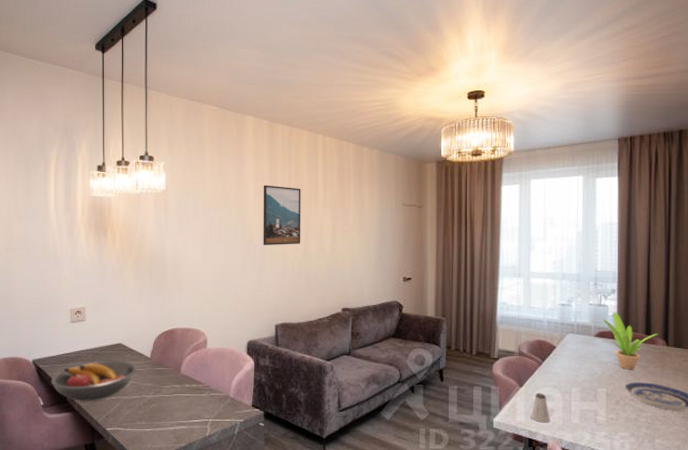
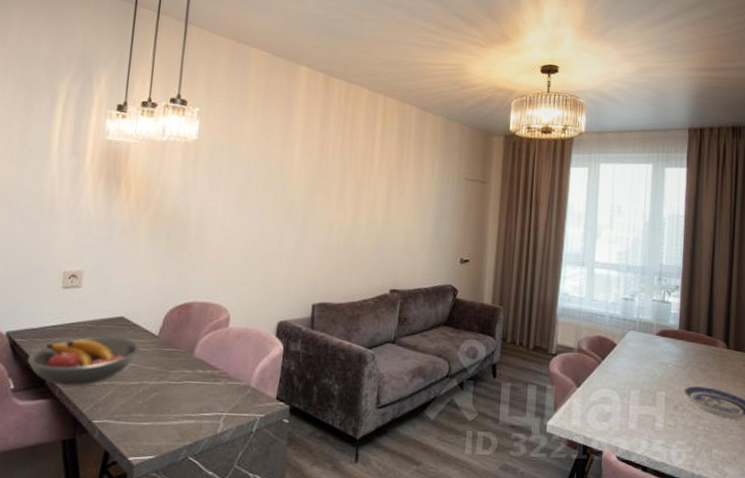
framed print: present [263,185,301,245] -> none [306,144,355,214]
saltshaker: present [531,393,550,423] -> none [586,394,607,428]
potted plant: present [601,311,658,370] -> none [664,309,719,373]

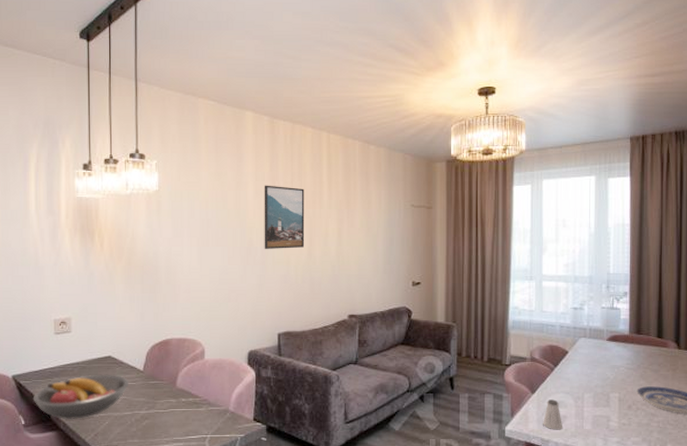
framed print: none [306,144,355,214] -> present [264,185,305,249]
saltshaker: none [586,394,607,428] -> present [543,399,562,430]

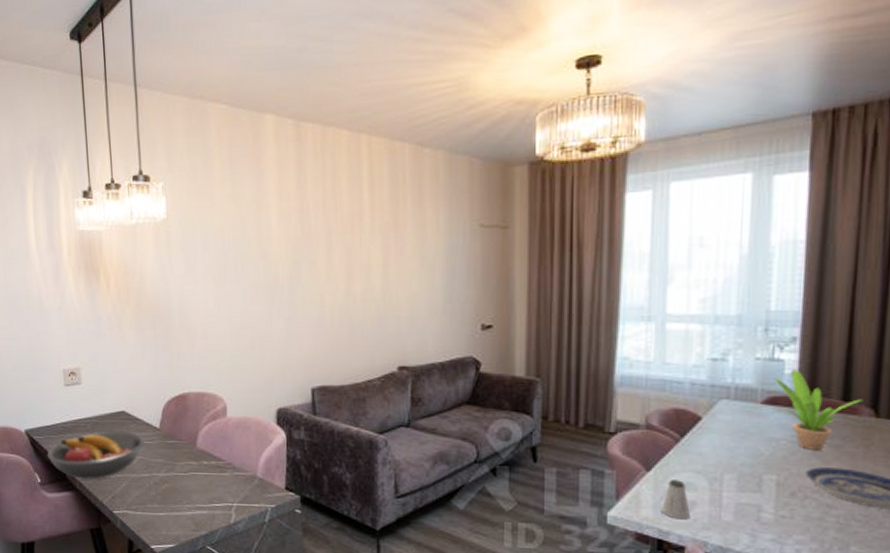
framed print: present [264,185,305,249] -> none [290,206,342,286]
potted plant: none [613,315,670,374] -> present [773,368,863,450]

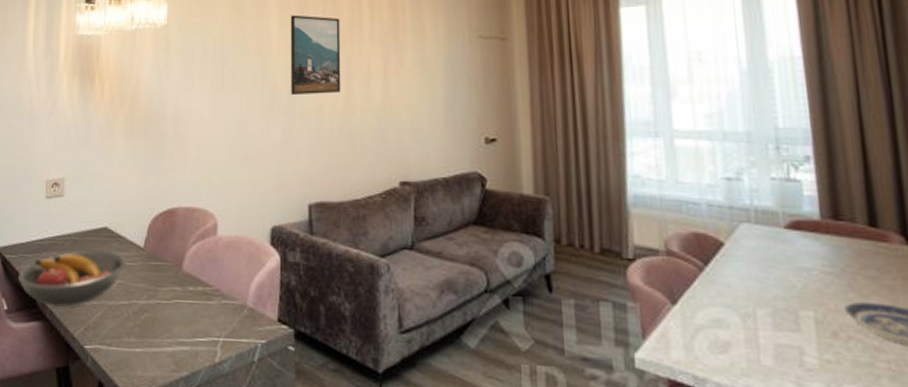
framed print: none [290,206,342,286] -> present [290,15,341,94]
saltshaker: present [661,480,690,520] -> none [693,315,726,364]
potted plant: present [773,368,863,450] -> none [792,190,891,282]

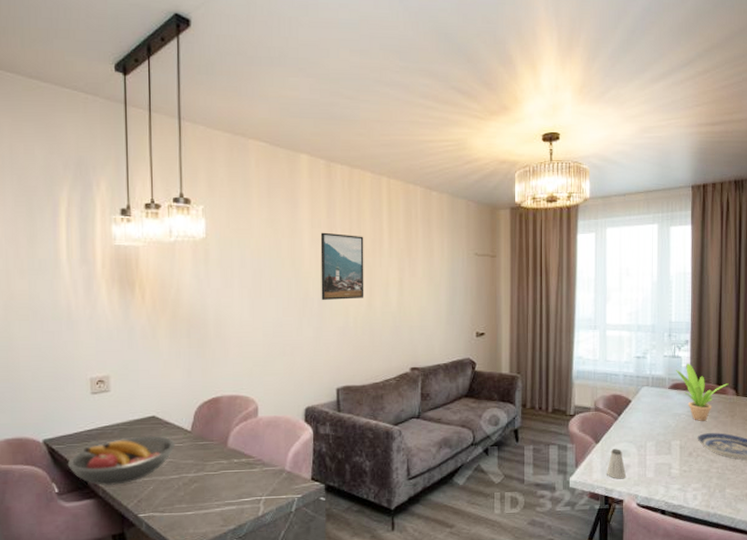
saltshaker: none [693,315,726,364] -> present [607,449,626,479]
potted plant: none [792,190,891,282] -> present [675,363,729,421]

